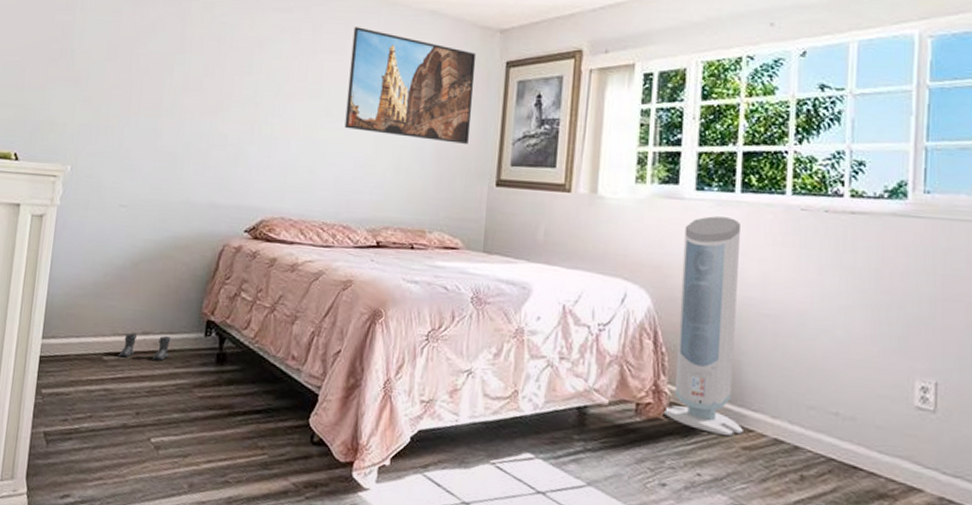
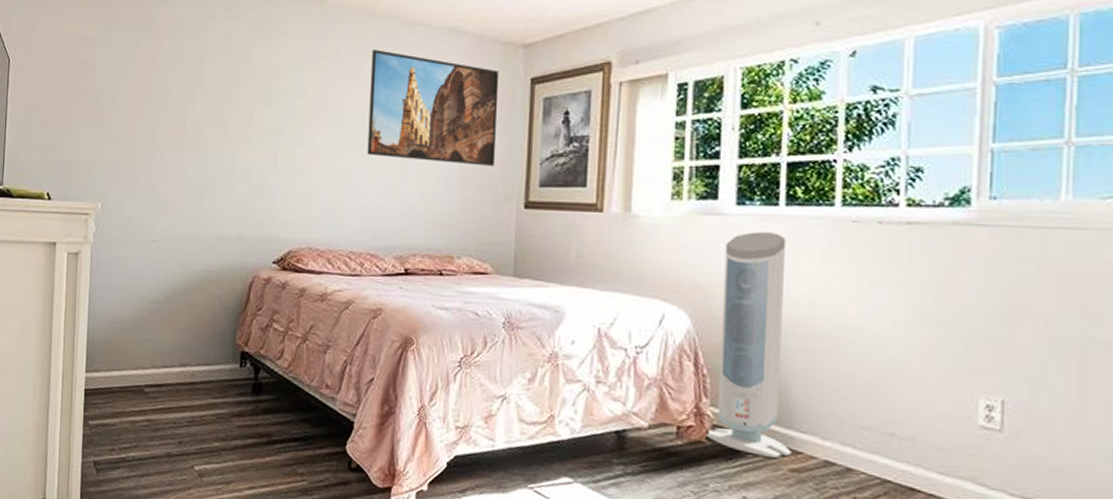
boots: present [119,333,171,361] -> none [159,365,208,392]

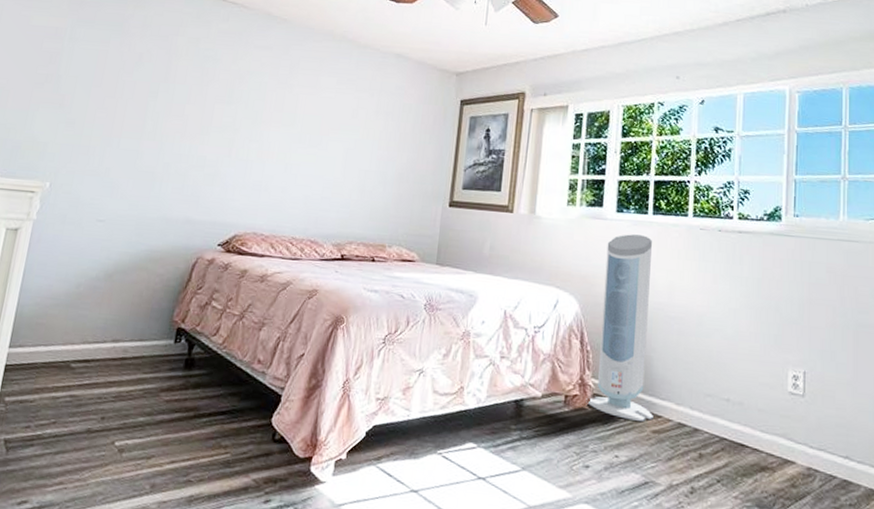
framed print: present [367,50,500,166] -> none [316,65,435,170]

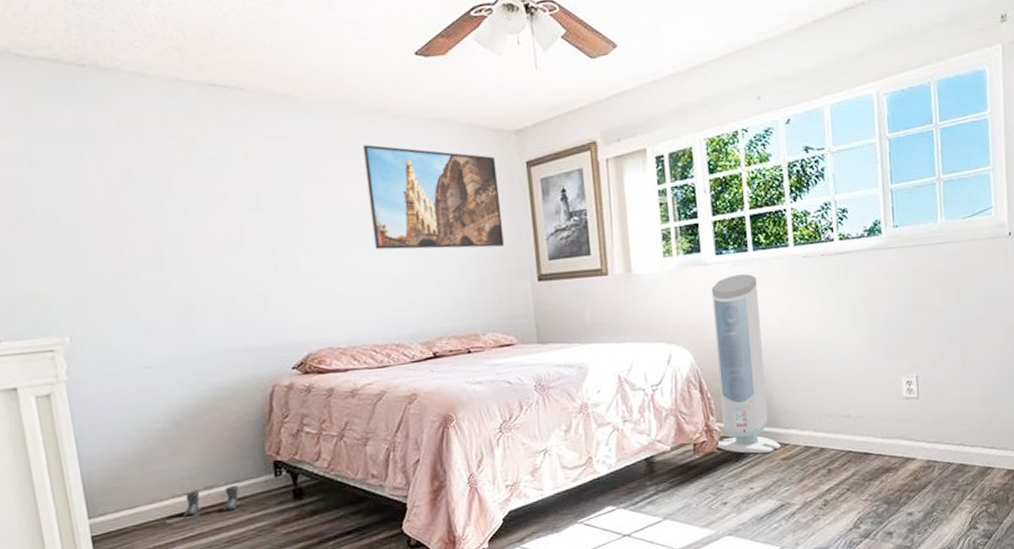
boots: none [87,340,141,367] -> present [184,485,242,517]
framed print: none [316,65,435,170] -> present [362,144,504,250]

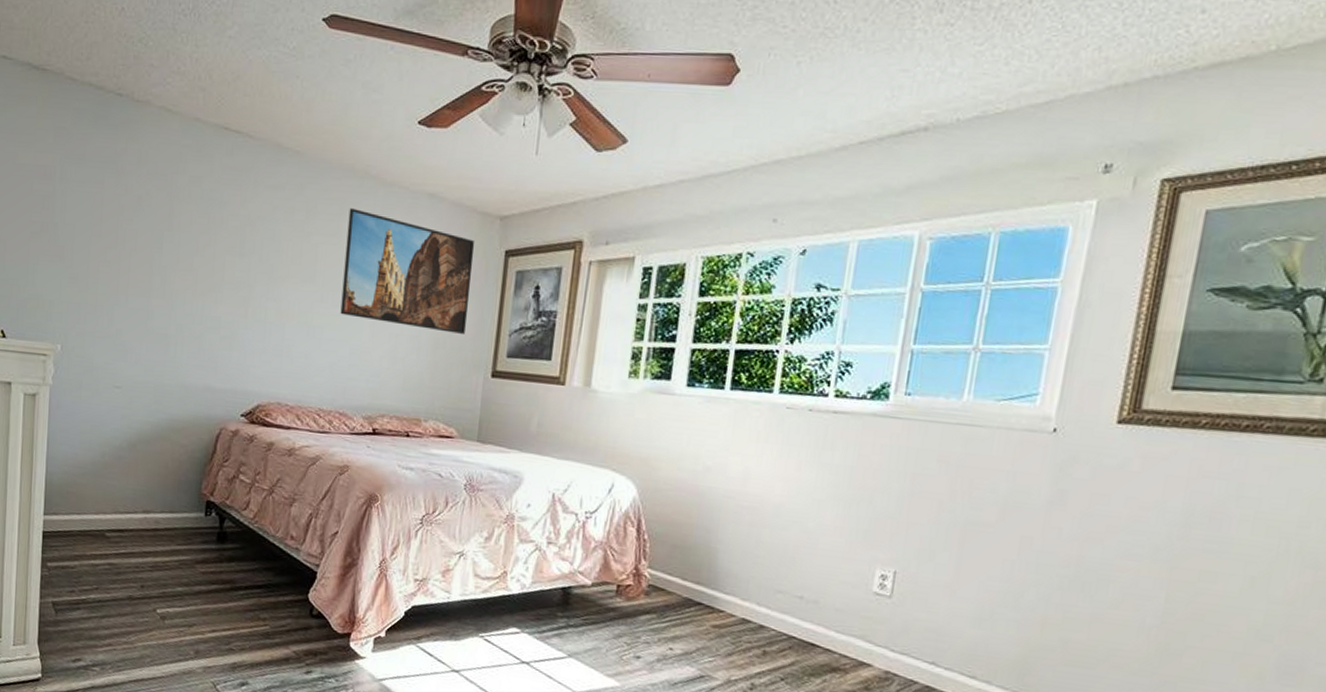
boots: present [184,485,242,517] -> none [121,511,172,538]
air purifier: present [711,274,781,454] -> none [640,412,727,617]

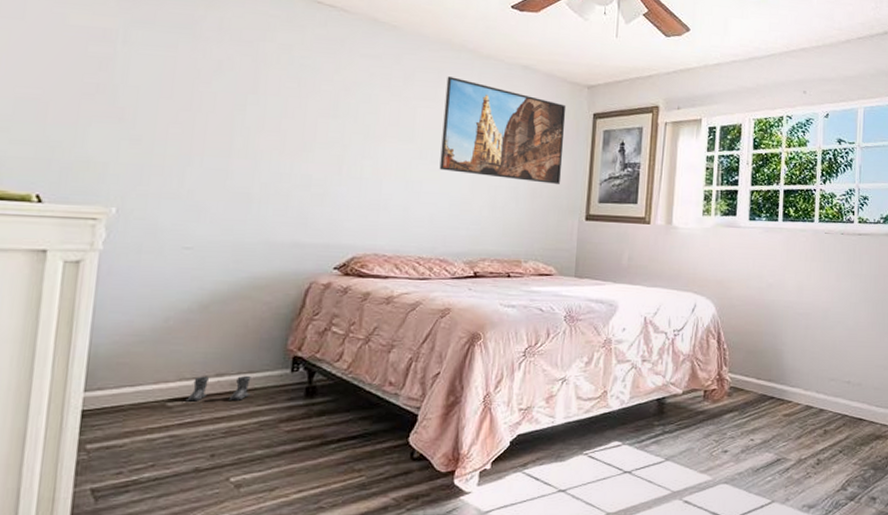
boots: none [121,511,172,538] -> present [187,375,251,402]

